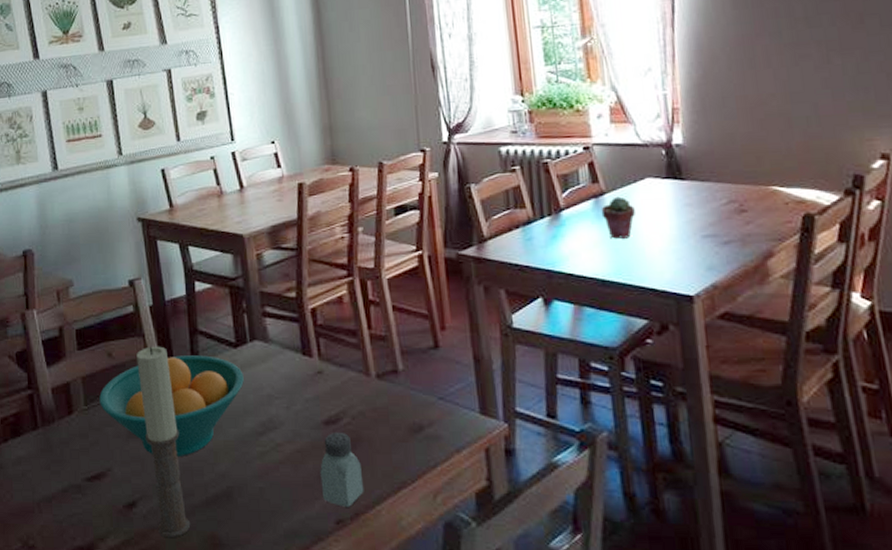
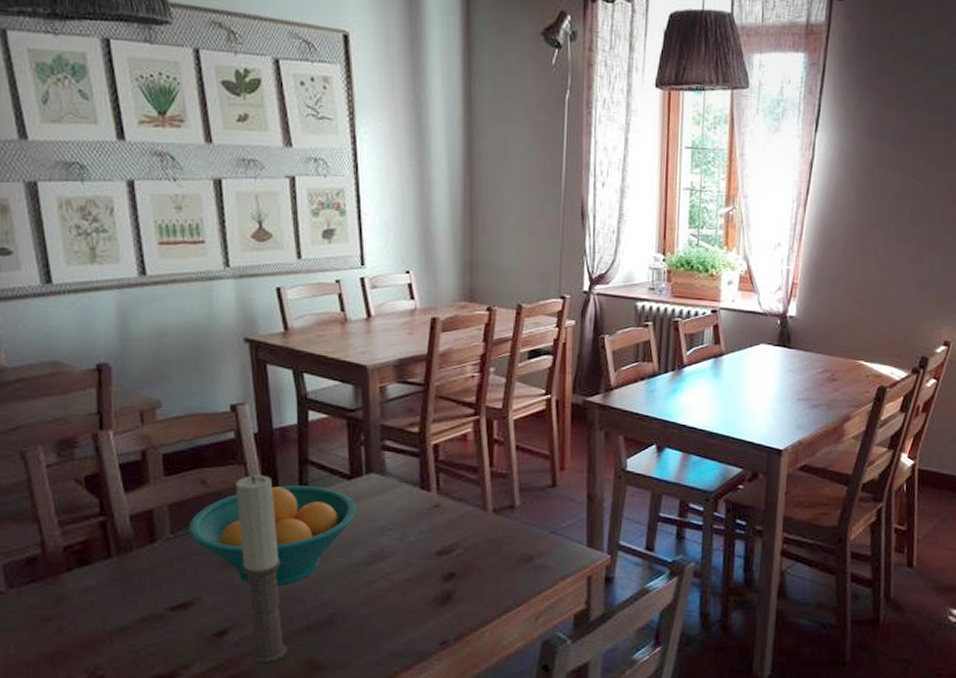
saltshaker: present [320,431,364,507] -> none [428,561,471,630]
potted succulent: present [601,196,635,239] -> none [718,358,747,397]

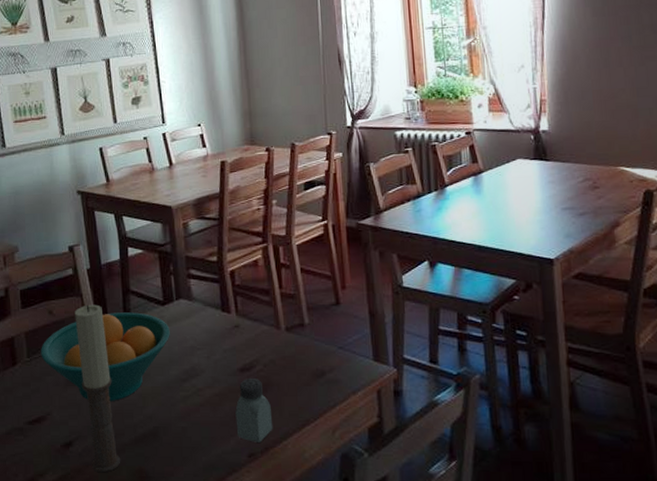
saltshaker: none [428,561,471,630] -> present [235,377,273,442]

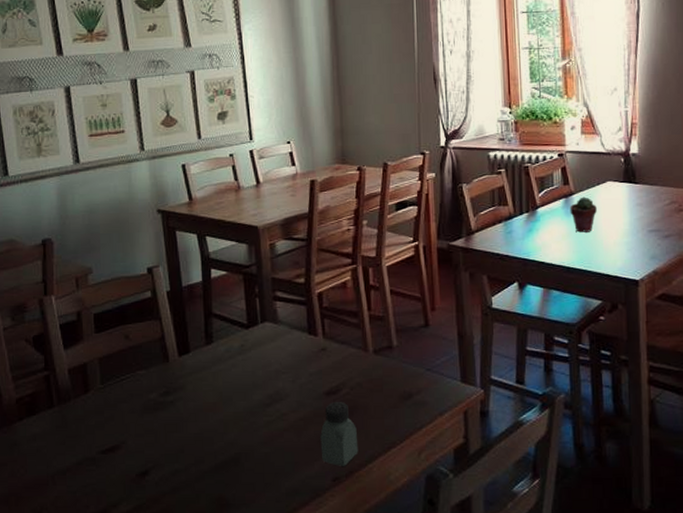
fruit bowl: present [41,312,170,401] -> none [116,336,254,428]
candle: present [75,304,121,473] -> none [153,328,200,502]
potted succulent: none [479,174,507,211] -> present [569,196,597,233]

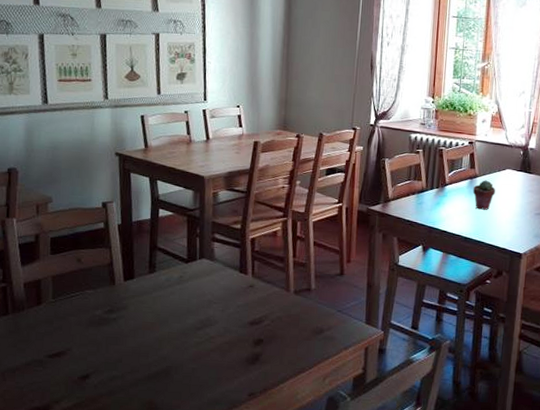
saltshaker: present [320,401,359,466] -> none [241,330,274,384]

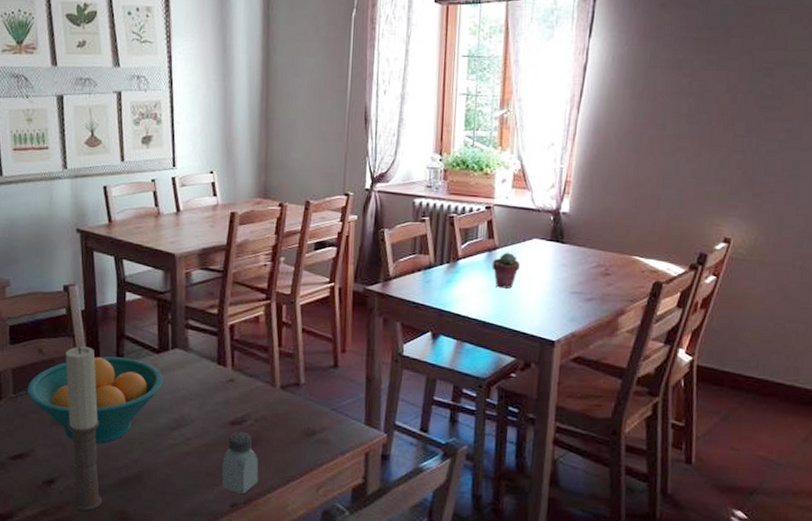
fruit bowl: none [66,265,191,342] -> present [27,356,163,444]
candle: none [102,256,134,403] -> present [65,346,103,512]
saltshaker: none [241,330,274,384] -> present [221,431,259,494]

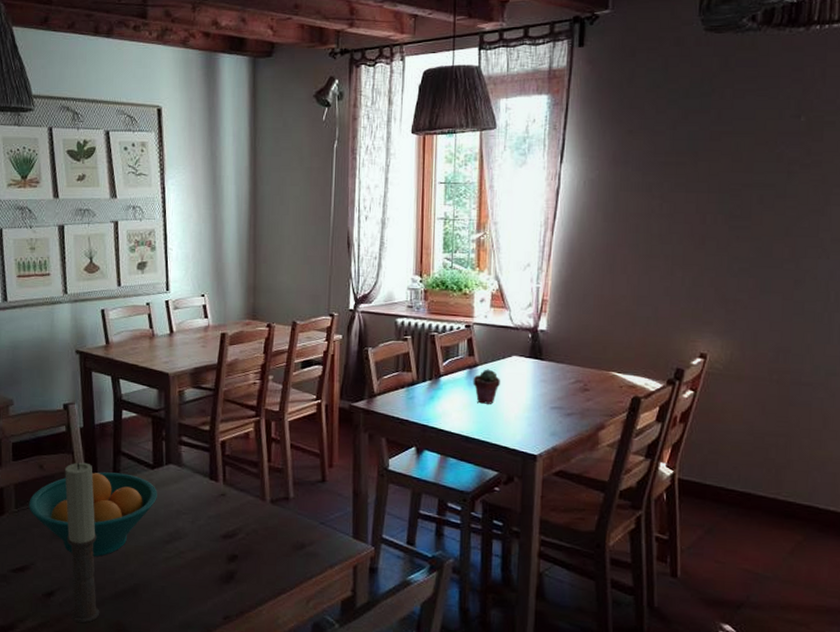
saltshaker: present [221,431,259,494] -> none [214,544,250,606]

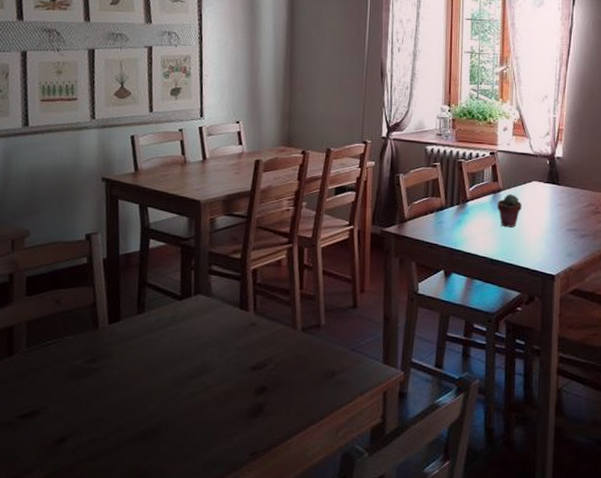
fruit bowl: present [29,472,157,557] -> none [42,305,184,396]
candle: present [65,462,100,623] -> none [83,295,117,471]

